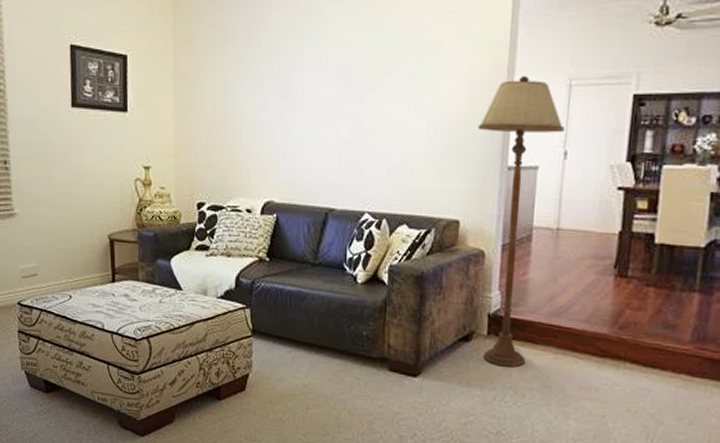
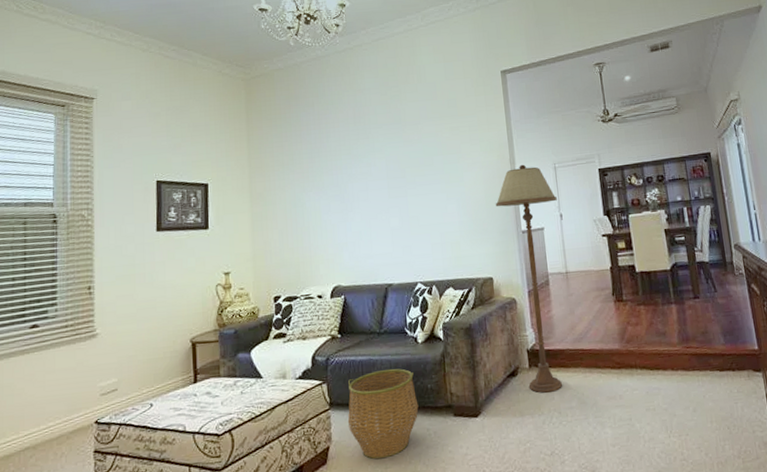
basket: none [270,305,350,398] -> present [347,368,419,460]

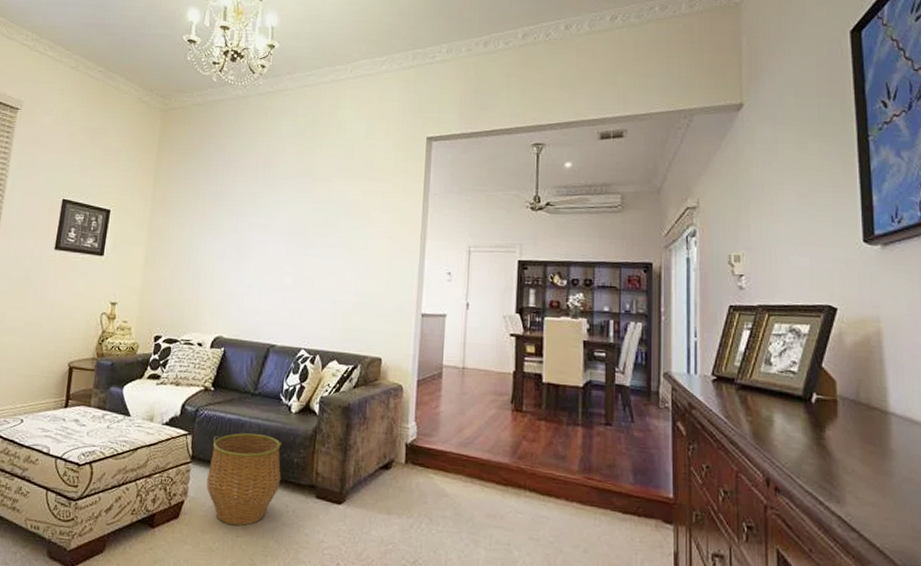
floor lamp: present [495,164,562,393] -> none [397,242,466,495]

